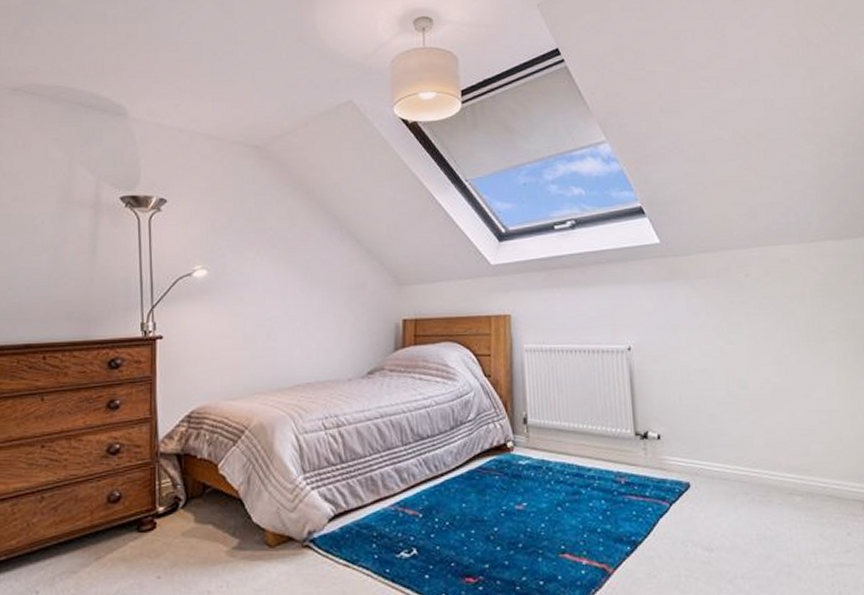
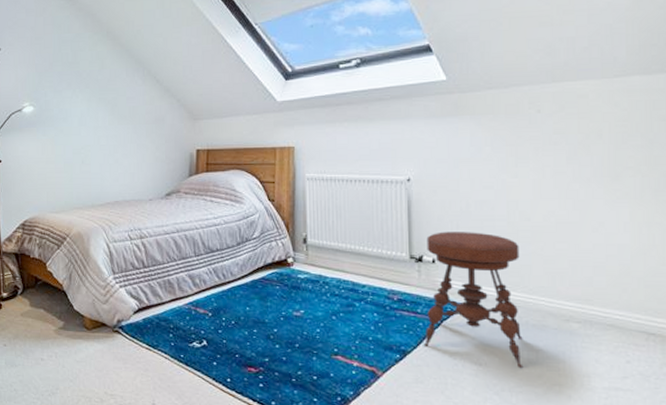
stool: none [650,403,754,551] -> present [423,232,524,369]

